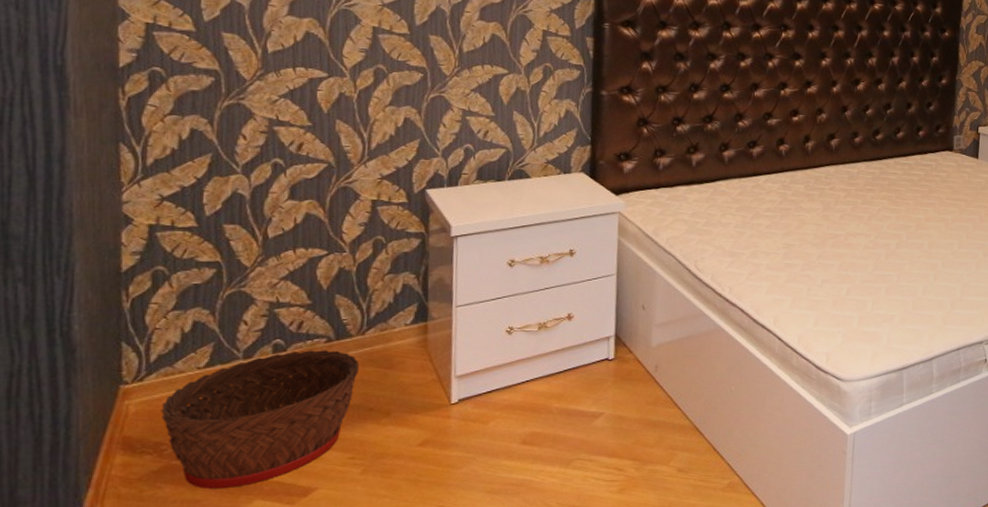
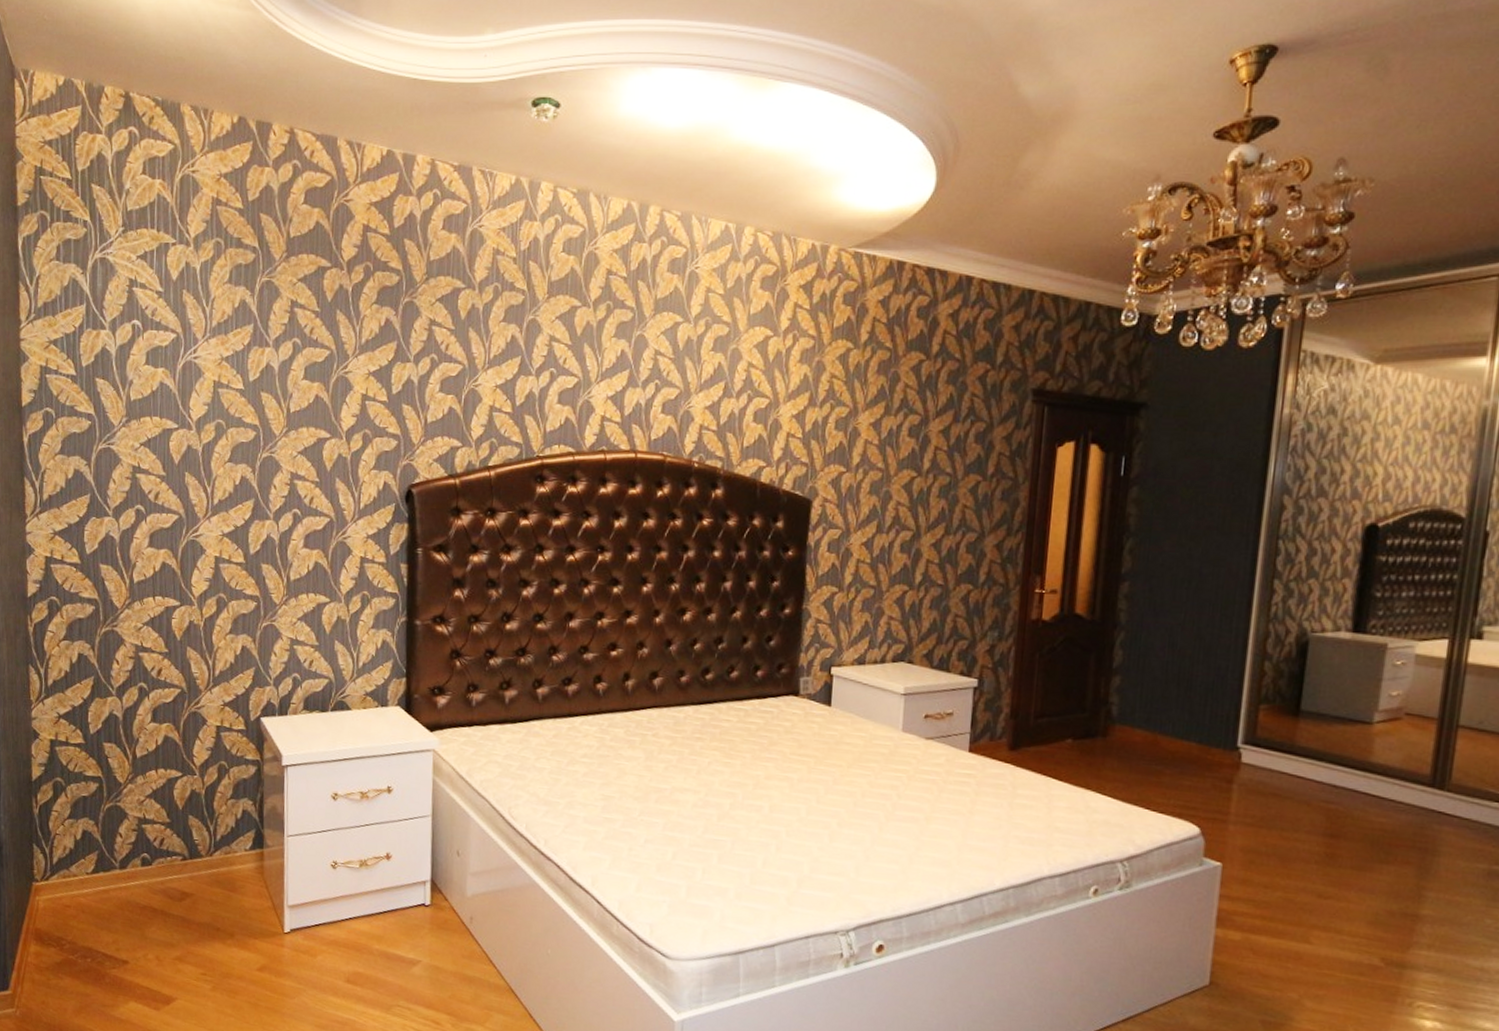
basket: present [161,350,359,489] -> none [61,866,208,987]

